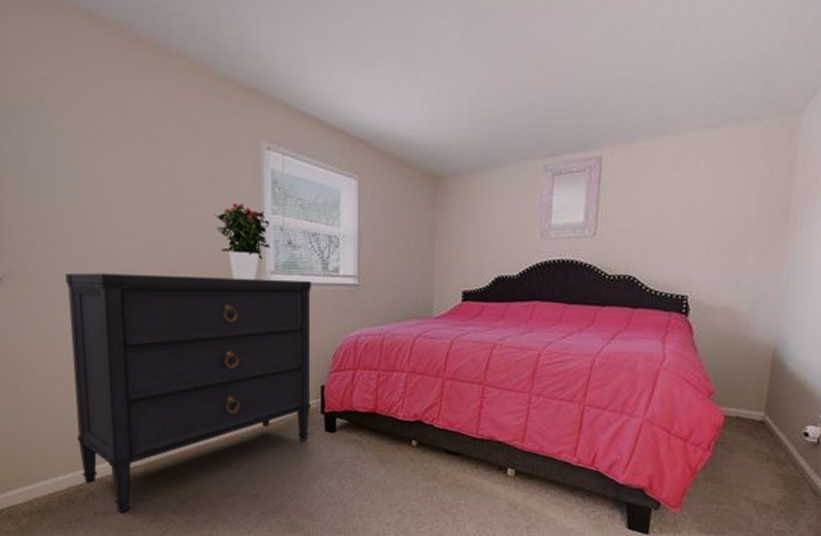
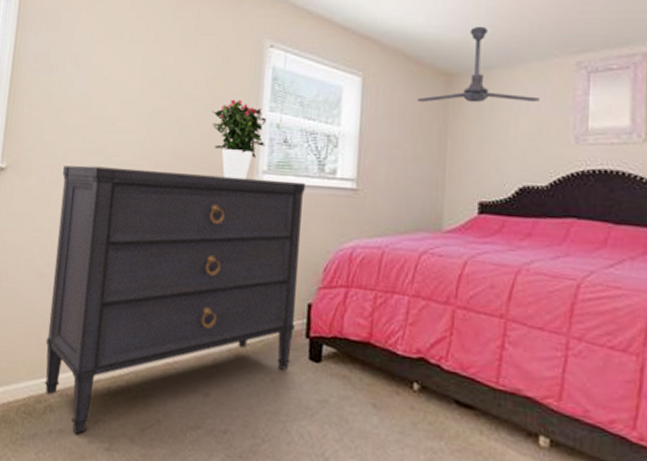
ceiling fan: none [408,130,513,204] -> present [417,26,539,103]

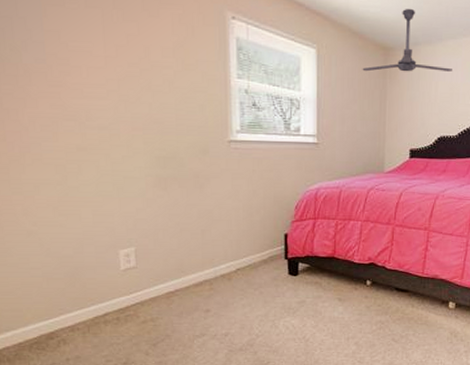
dresser: present [44,165,305,434] -> none [33,130,275,357]
potted flower: present [212,99,266,179] -> none [182,67,237,138]

